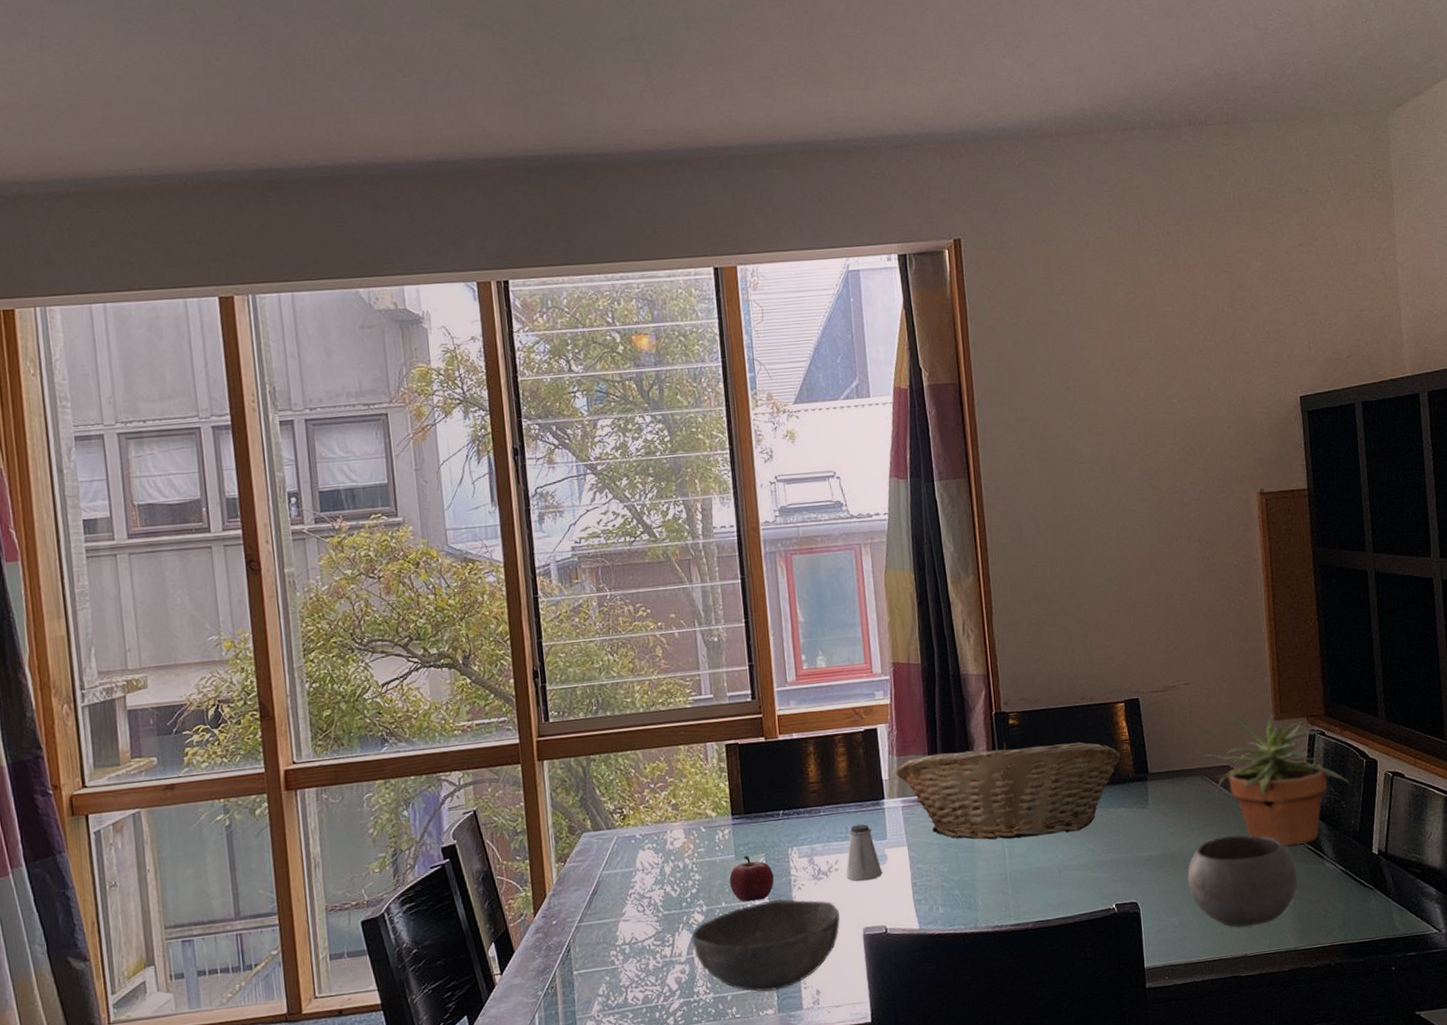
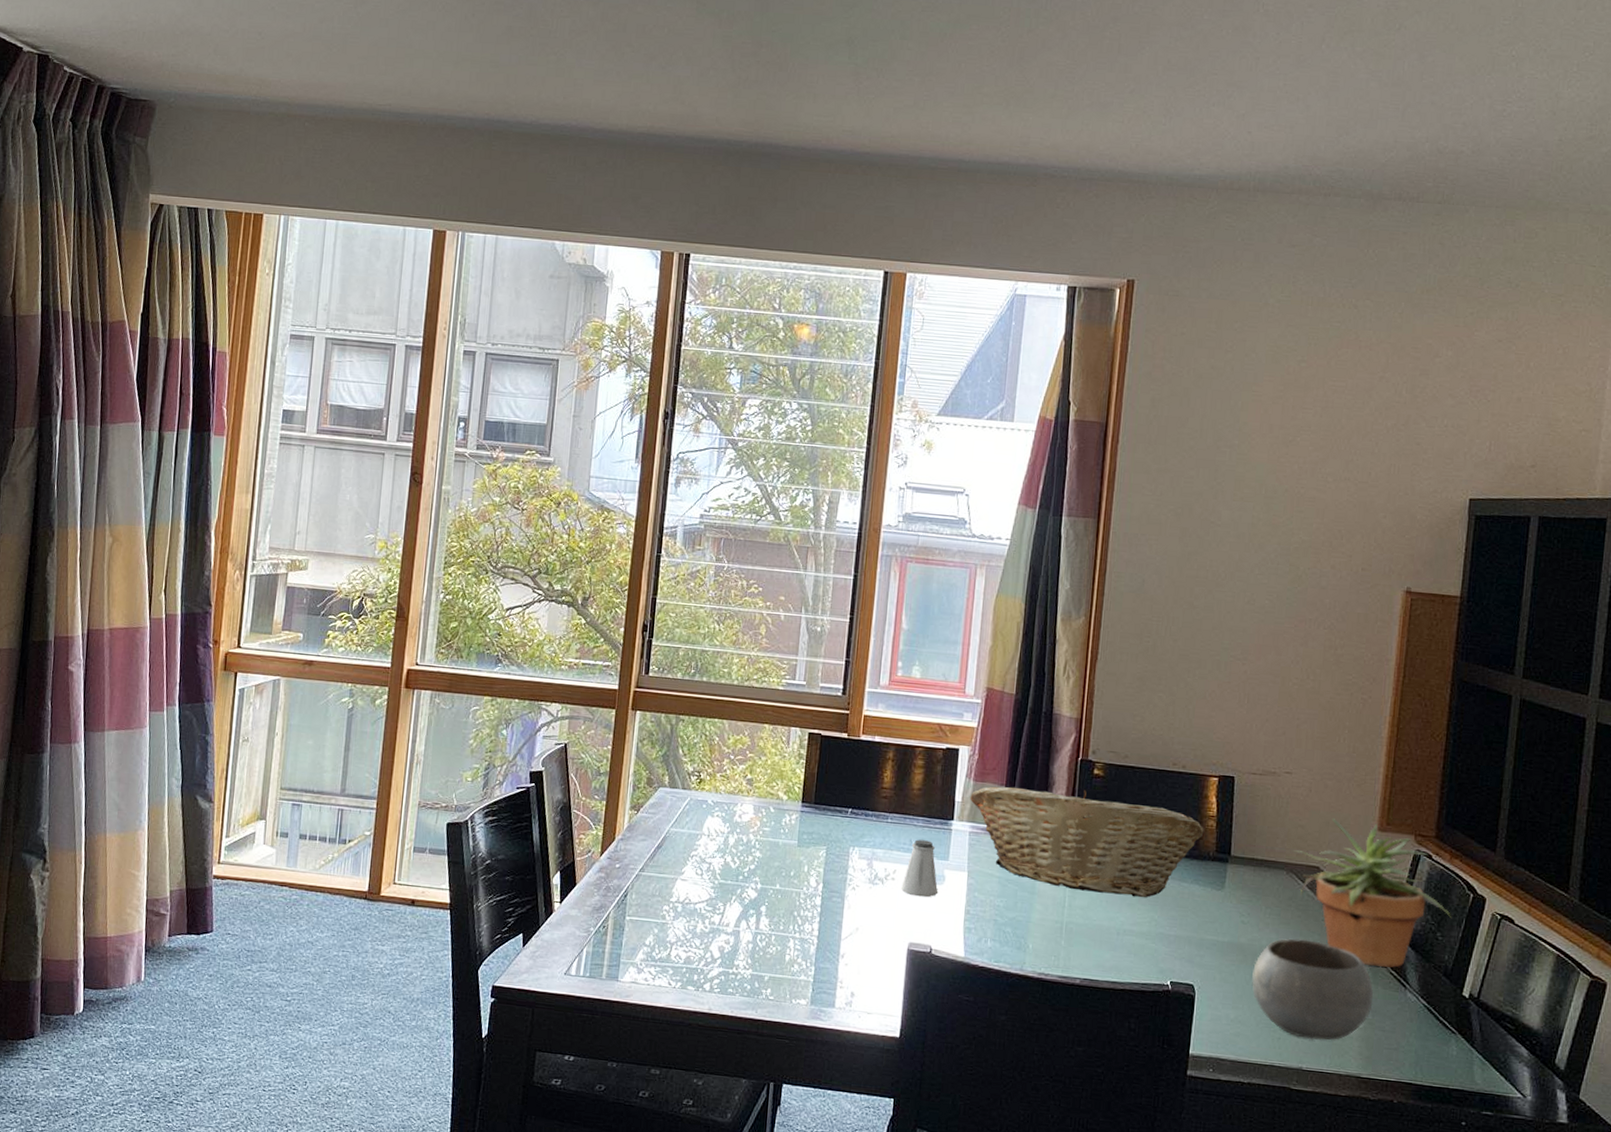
bowl: present [691,899,840,992] -> none [741,893,889,983]
fruit: present [729,855,774,902] -> none [787,844,831,891]

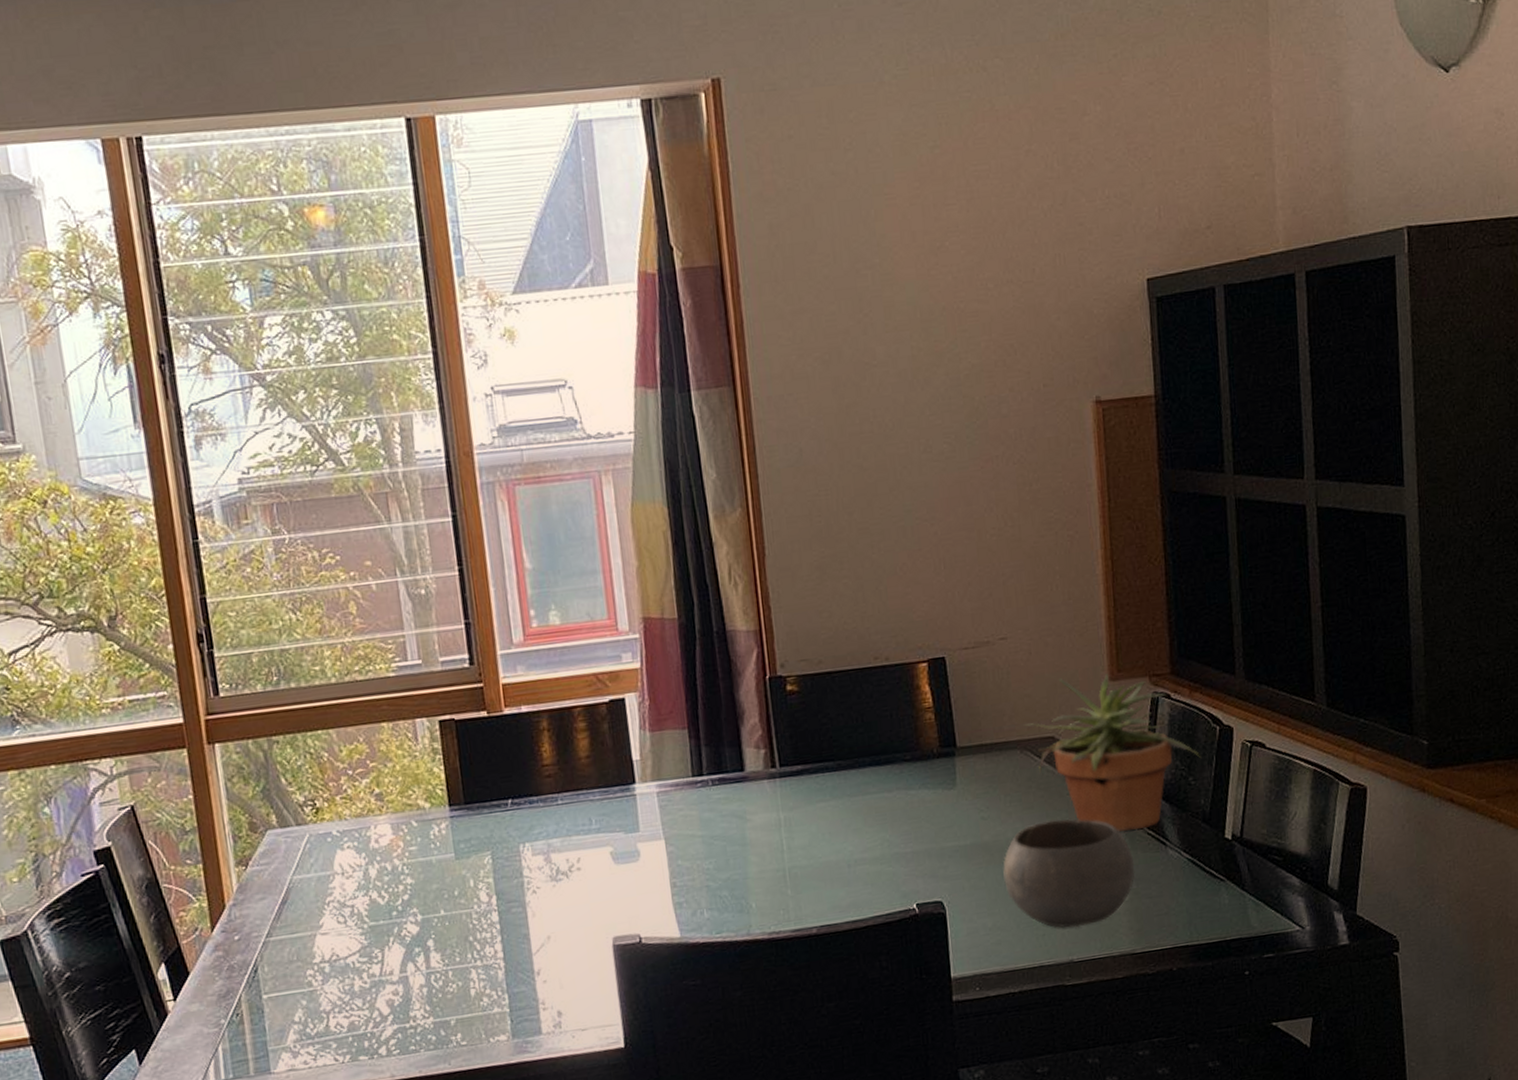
saltshaker: present [901,839,938,897] -> none [590,814,636,883]
fruit basket: present [970,786,1204,897] -> none [649,711,923,830]

